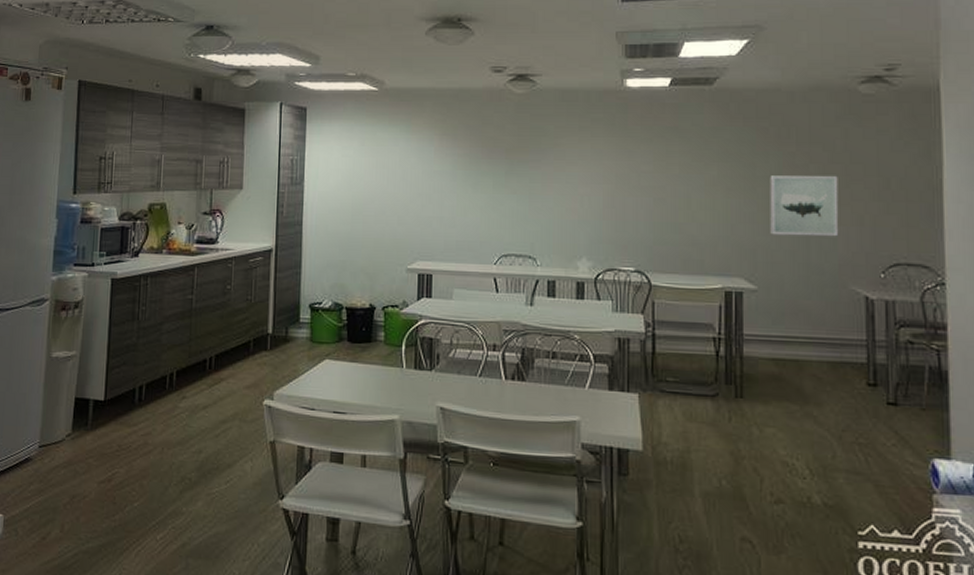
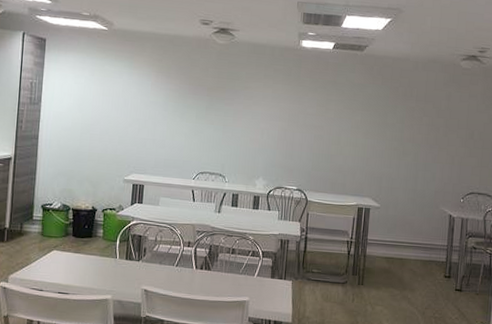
wall art: present [770,175,839,237] -> none [392,123,441,171]

